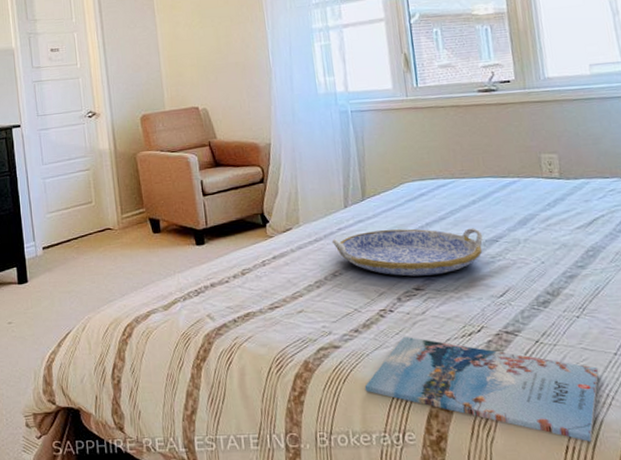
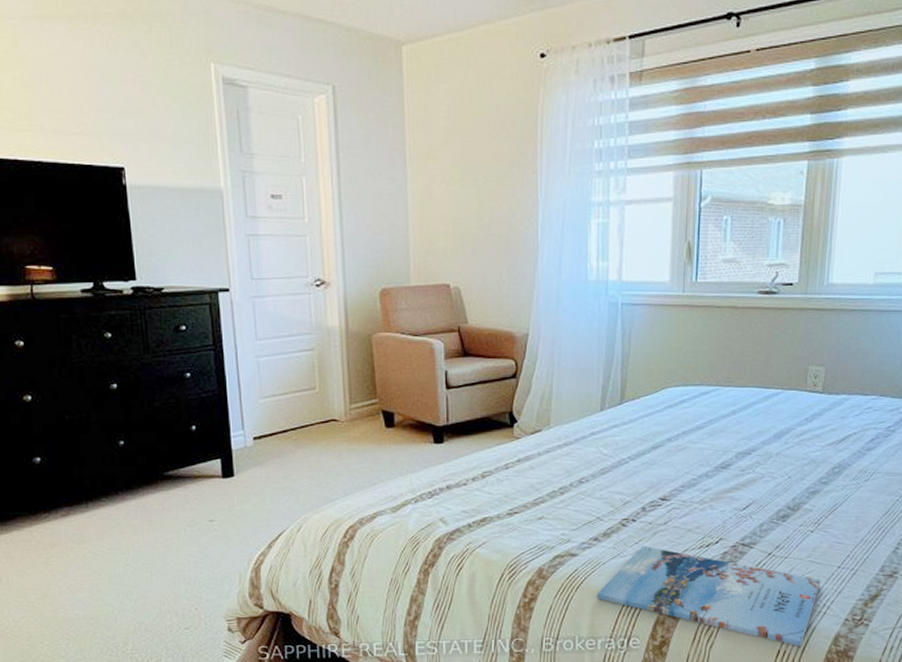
serving tray: present [331,228,483,277] -> none [582,437,737,486]

